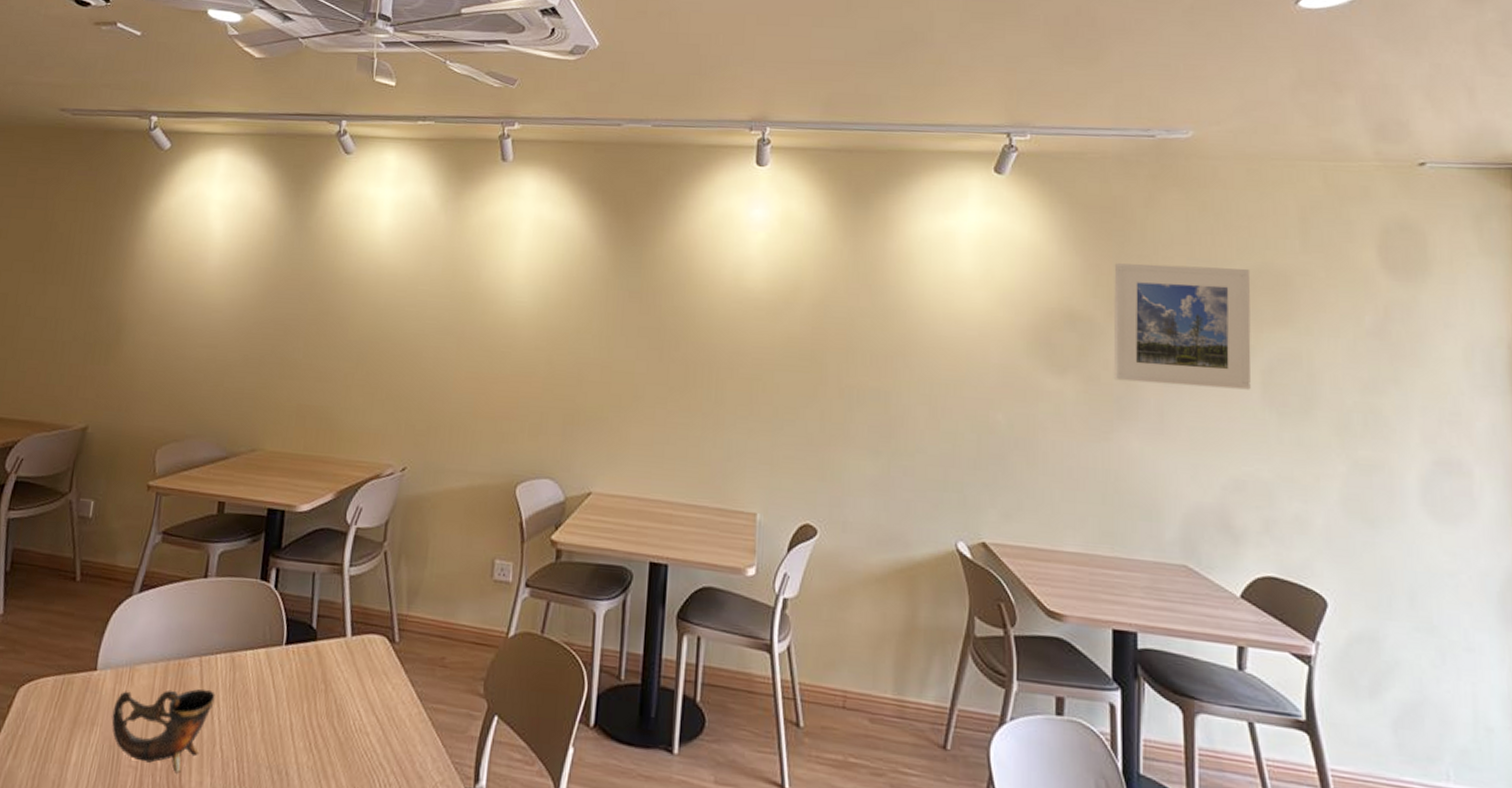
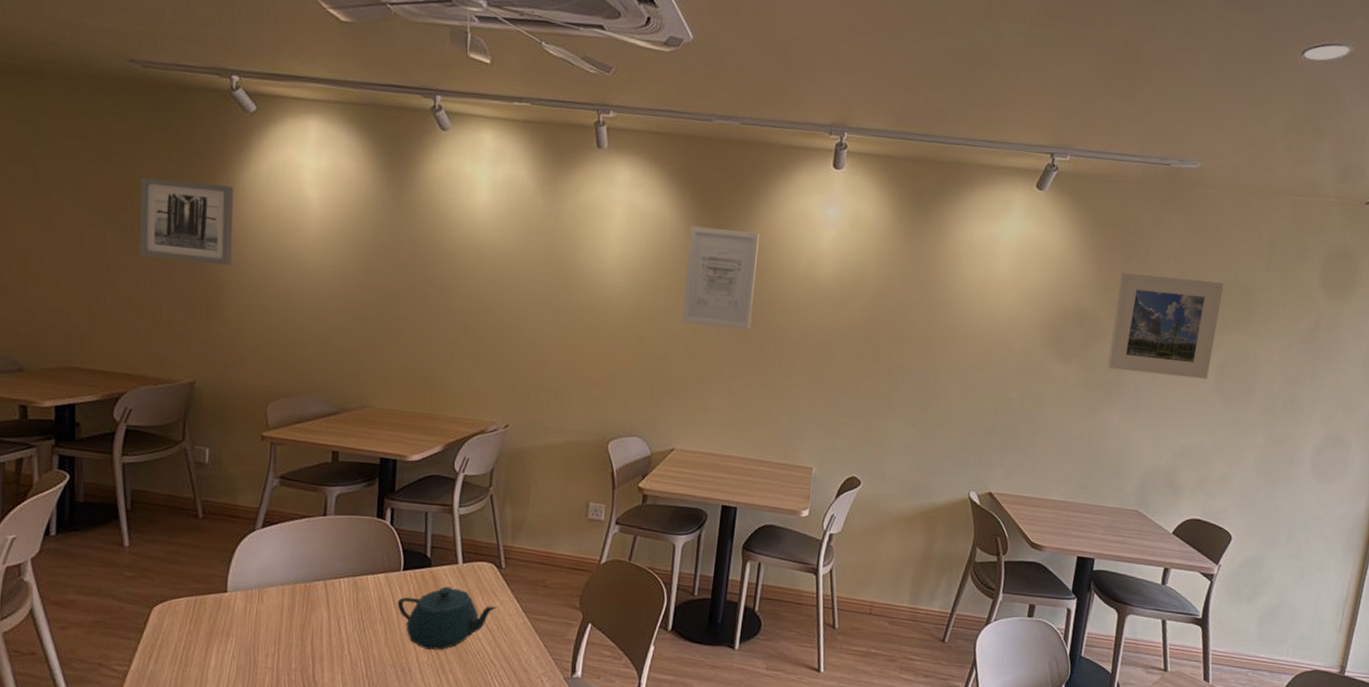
wall art: none [49,219,143,303] -> present [139,177,234,266]
cup: present [111,688,216,774] -> none [245,606,341,672]
teapot: none [277,665,388,748] -> present [397,586,497,650]
wall art: none [595,236,679,349] -> present [681,226,760,329]

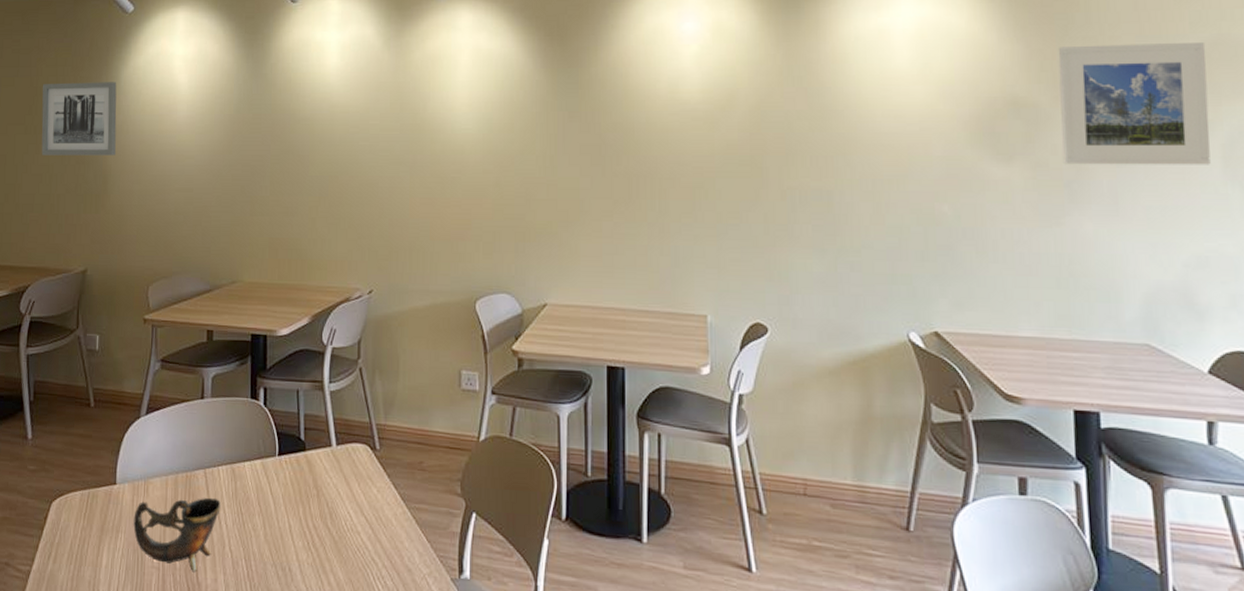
cup: none [245,606,341,672] -> present [133,497,221,572]
teapot: present [397,586,497,650] -> none [274,472,374,546]
wall art: present [681,226,760,329] -> none [539,58,615,163]

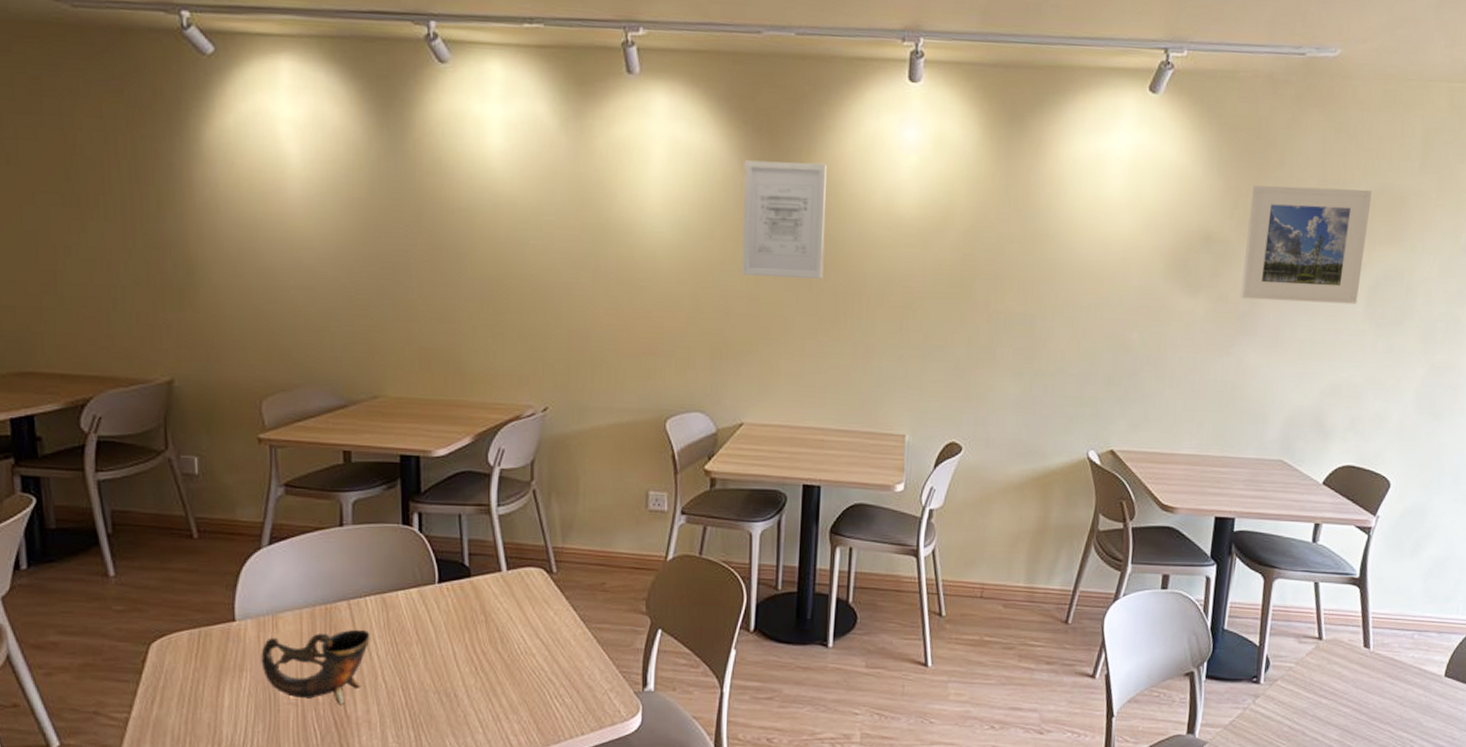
wall art: present [41,82,117,156] -> none [82,141,202,241]
wall art: none [539,58,615,163] -> present [742,160,827,279]

